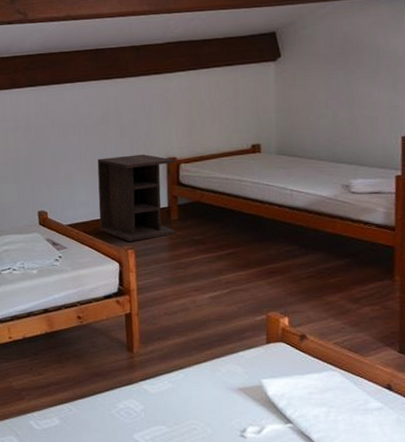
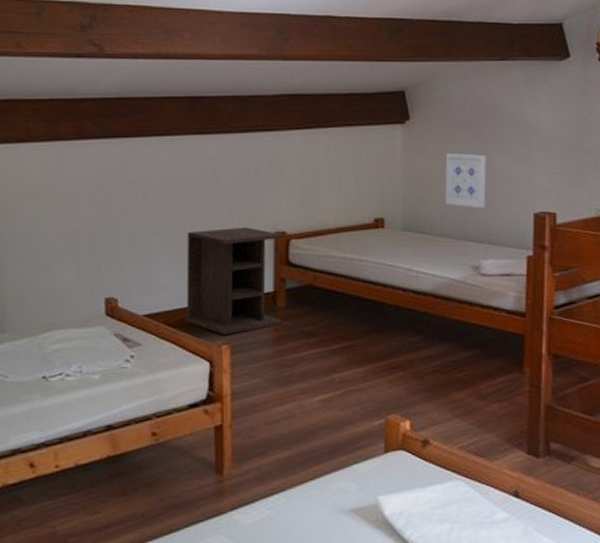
wall art: none [315,84,354,134] -> present [445,153,486,209]

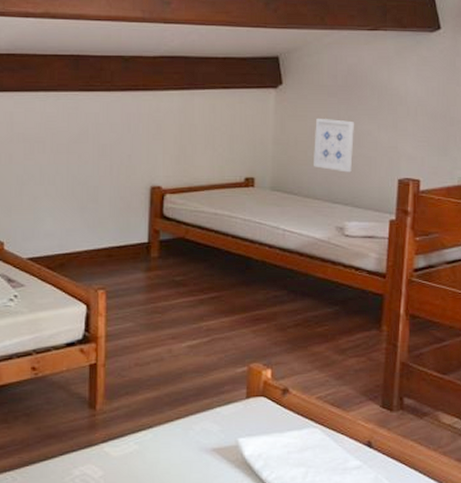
nightstand: present [186,227,284,335] -> none [66,181,160,280]

